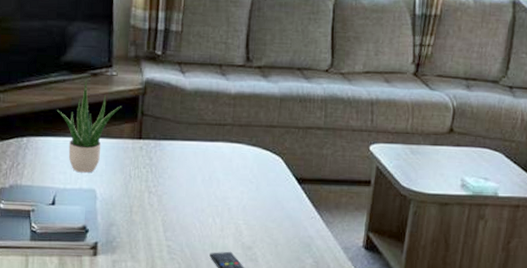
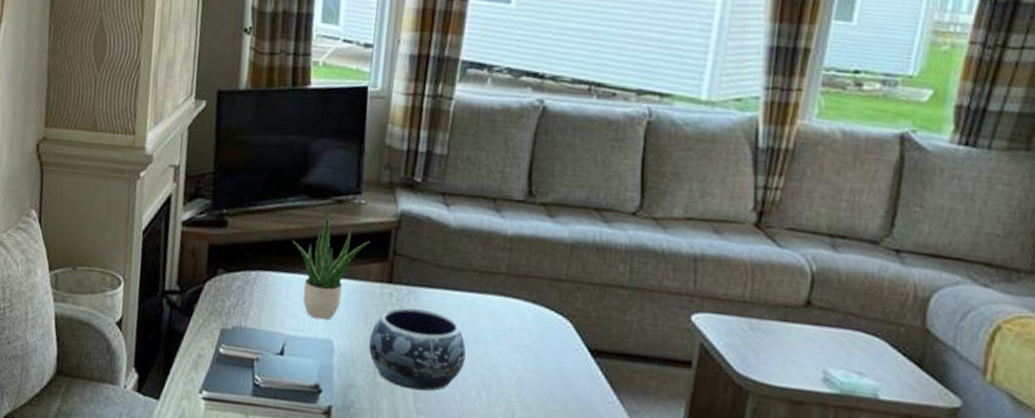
decorative bowl: none [125,157,203,223] -> present [369,308,466,391]

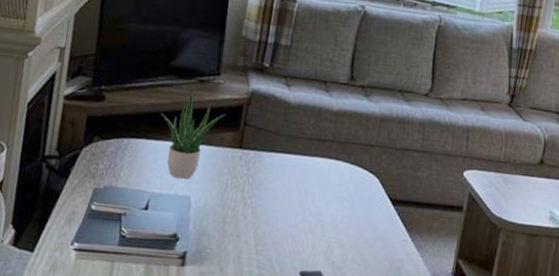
decorative bowl: present [369,308,466,391] -> none [220,168,298,236]

